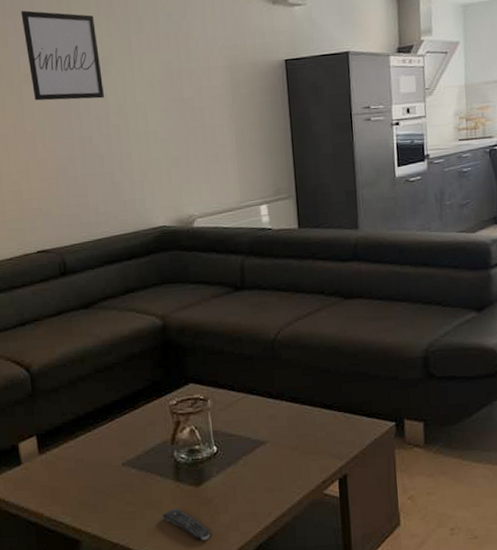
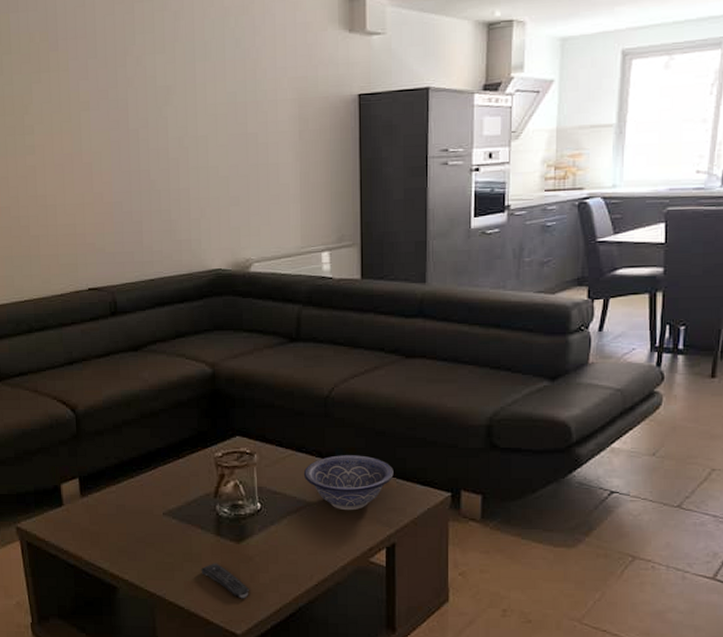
wall art: present [21,10,104,101] -> none [83,33,164,130]
decorative bowl: none [256,393,341,447] -> present [303,455,394,511]

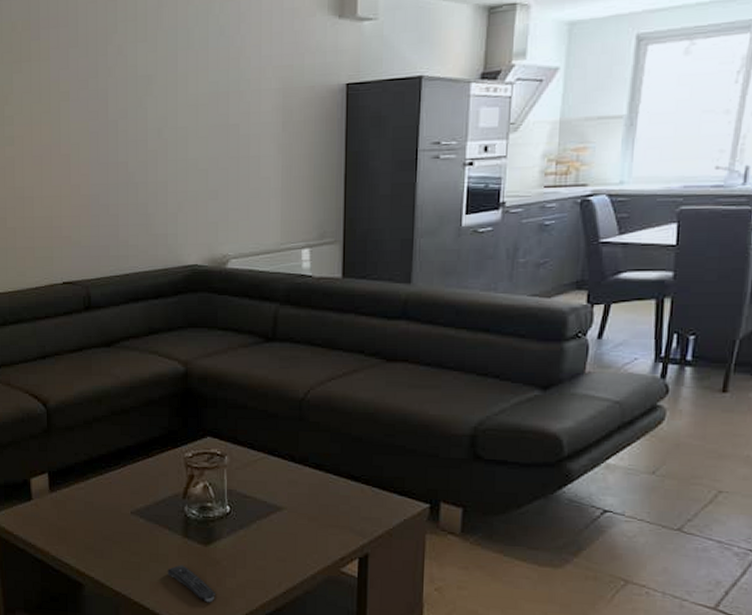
decorative bowl: present [303,455,394,511] -> none [275,460,369,518]

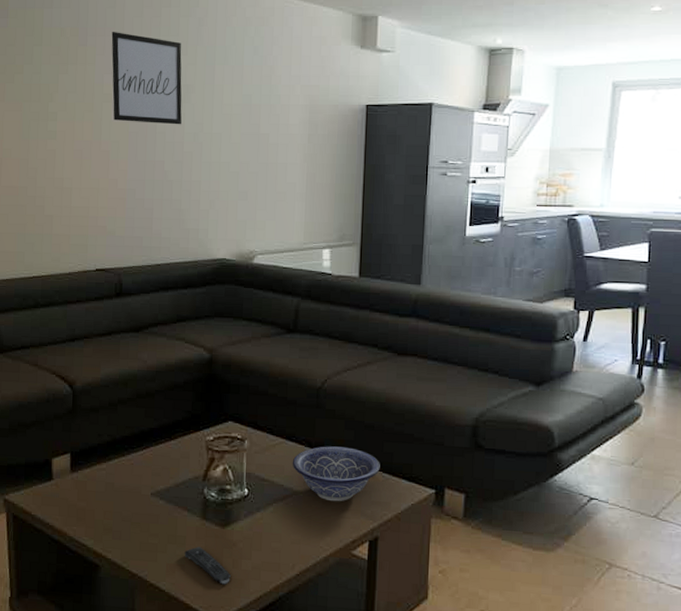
wall art: none [65,21,144,121] -> present [111,32,182,125]
decorative bowl: none [275,460,369,518] -> present [292,446,380,502]

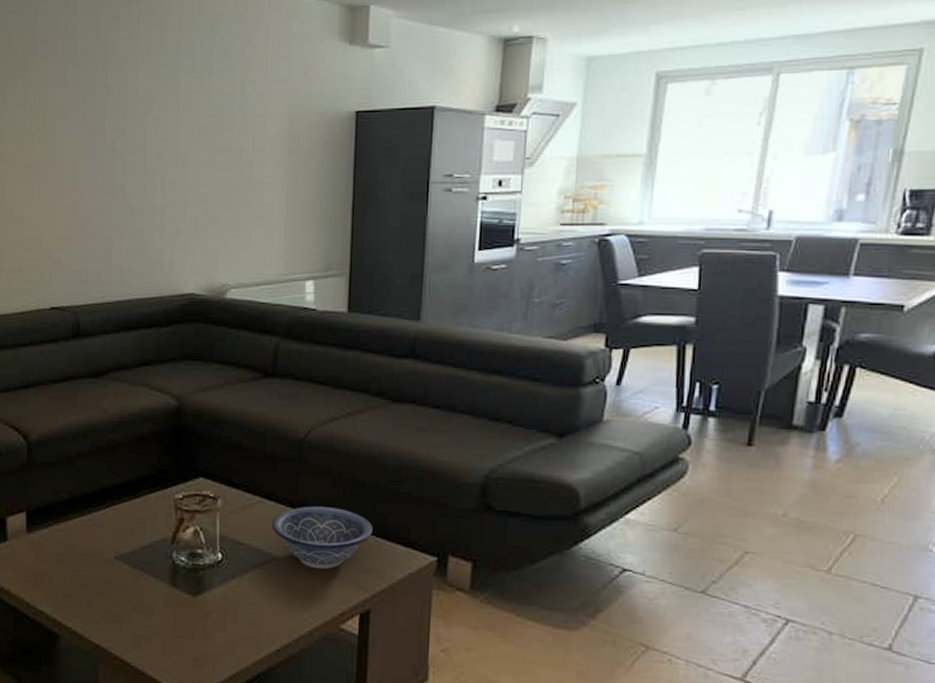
wall art: present [111,32,182,125] -> none [63,37,144,142]
remote control: present [184,546,231,585] -> none [152,616,203,660]

